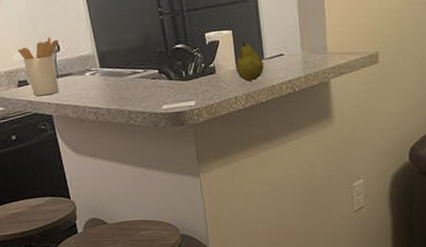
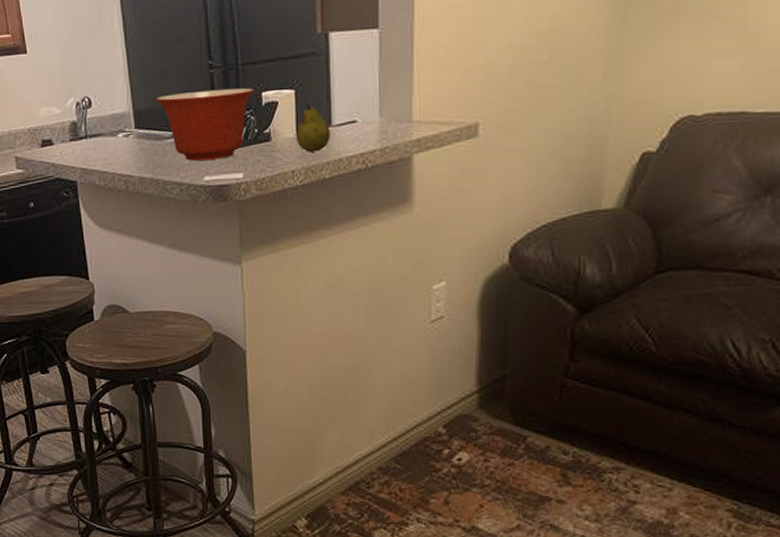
utensil holder: present [17,36,59,96] -> none [44,90,91,159]
mixing bowl: none [116,30,198,93] -> present [156,88,254,161]

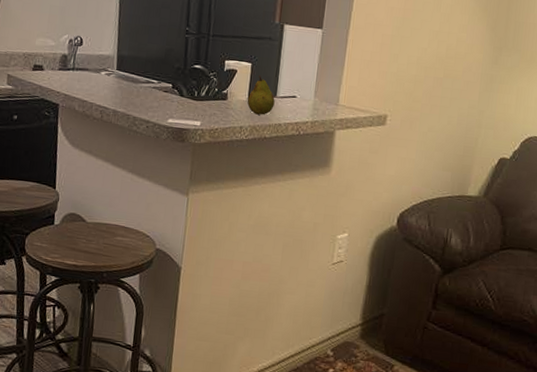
mixing bowl: present [156,88,254,161] -> none [138,48,219,108]

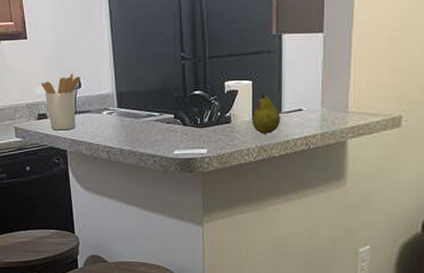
utensil holder: none [41,30,83,85] -> present [41,72,81,131]

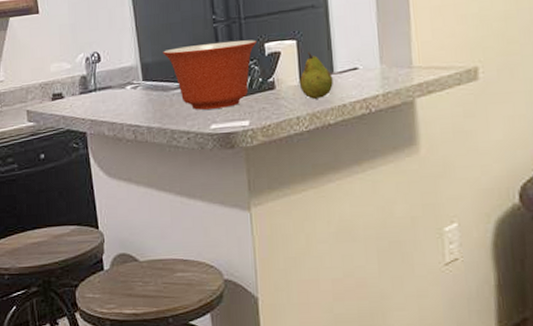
utensil holder: present [41,72,81,131] -> none [55,46,100,111]
mixing bowl: none [136,77,218,137] -> present [163,39,257,110]

